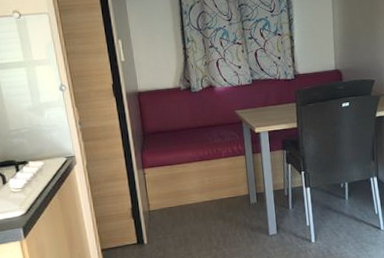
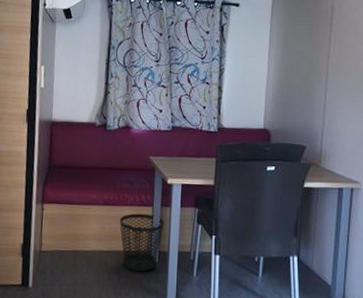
wastebasket: none [217,162,258,214] -> present [120,213,165,272]

